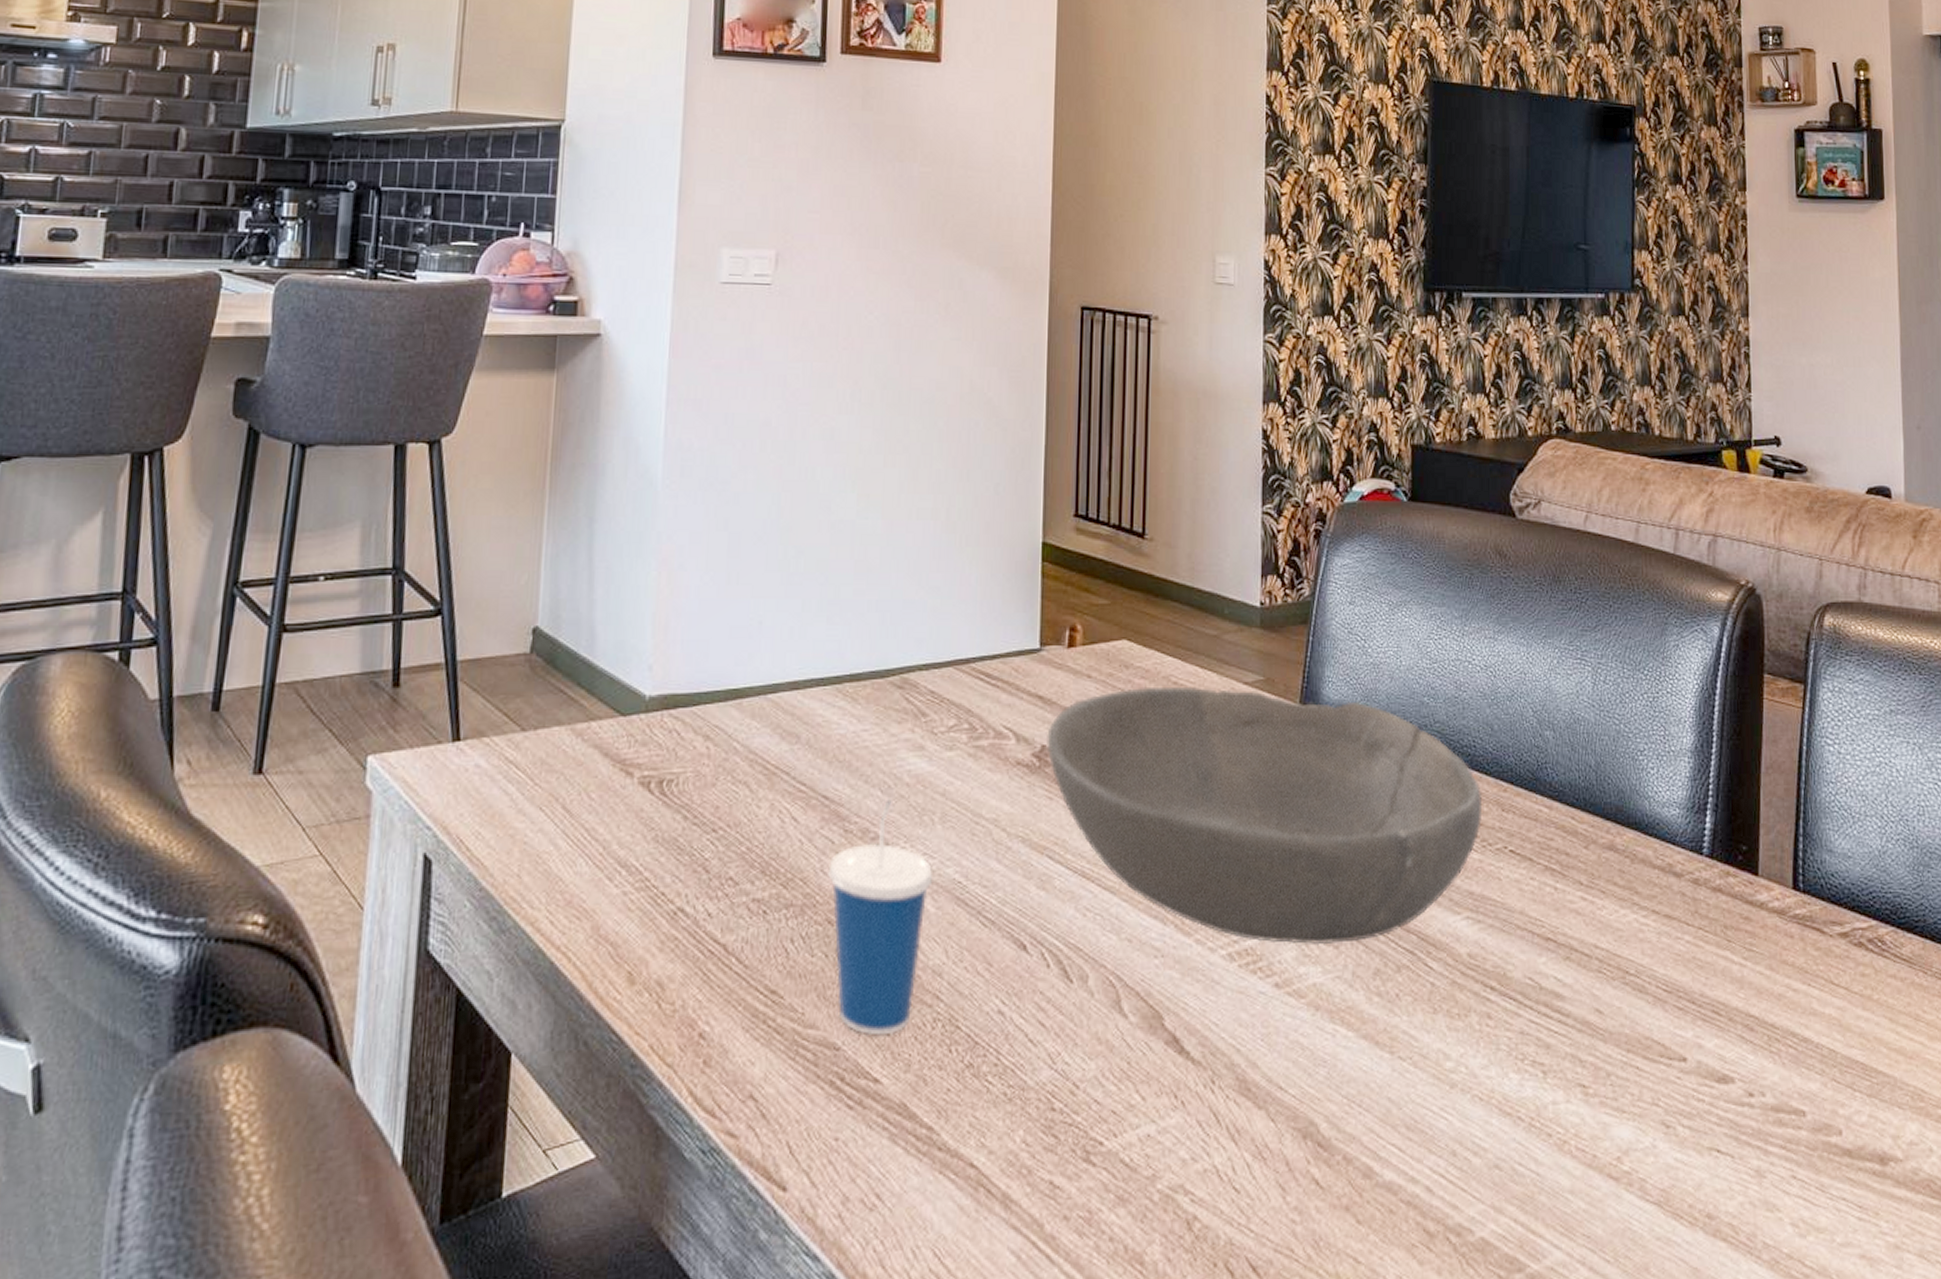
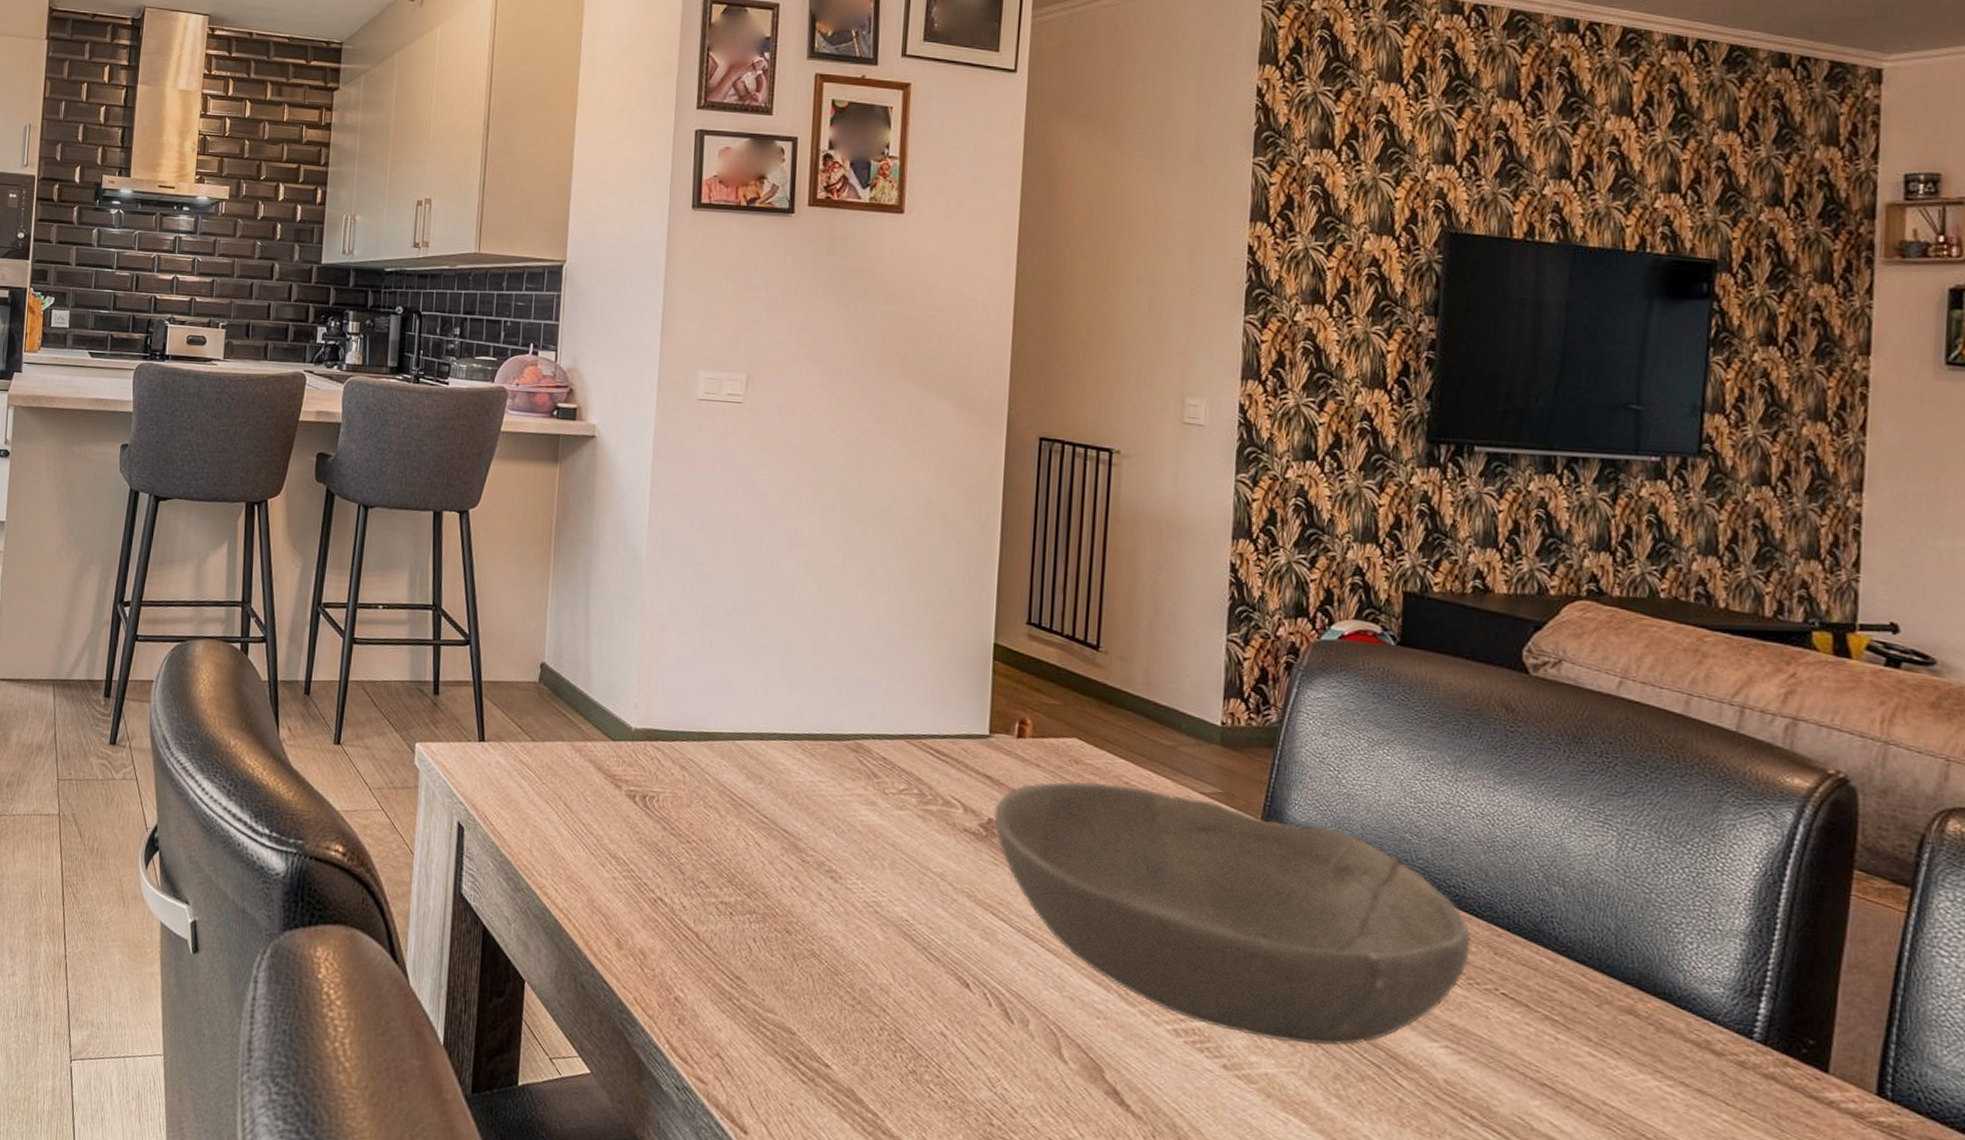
cup: present [828,798,933,1034] -> none [787,840,882,1031]

